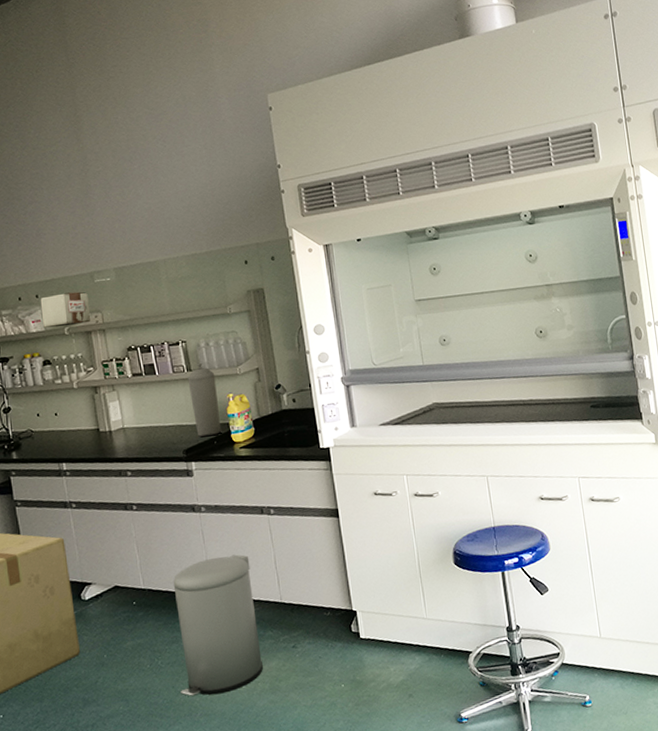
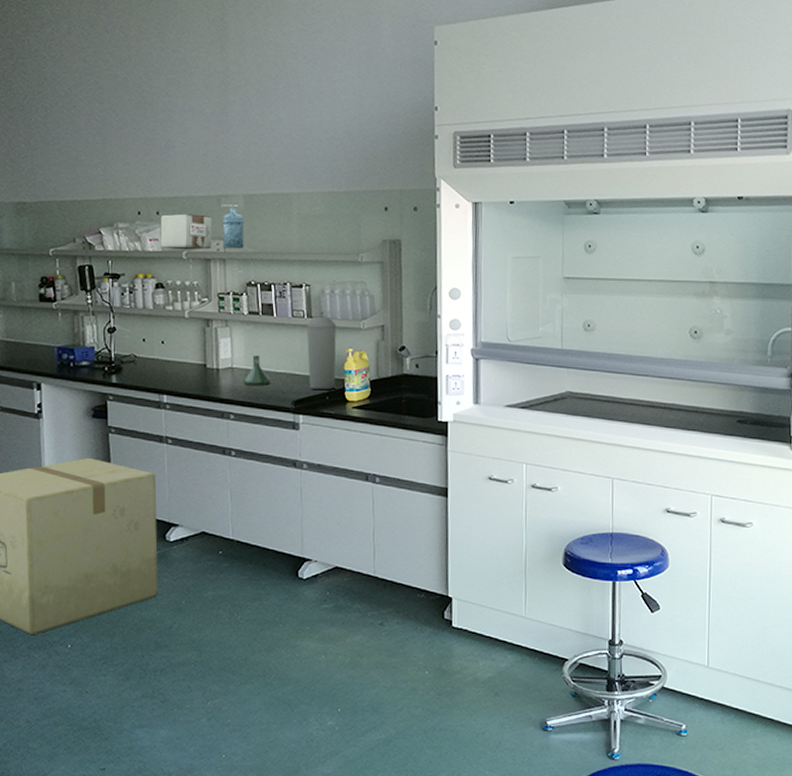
canister: none [97,280,121,320] -> present [222,206,245,249]
flask: none [135,413,161,443] -> present [243,355,271,386]
pedal bin: present [173,554,263,697] -> none [256,518,347,660]

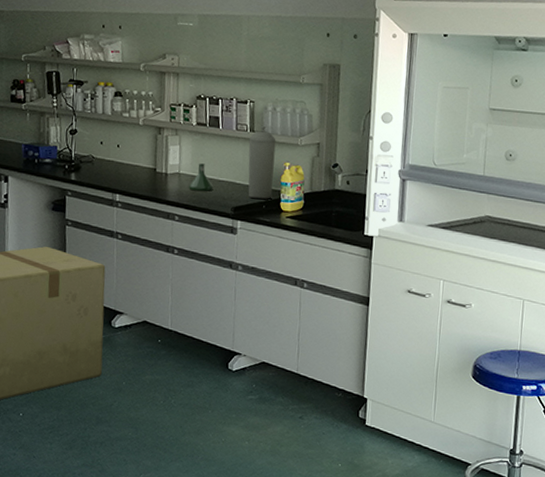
box: present [160,214,213,250] -> none [121,29,169,64]
canister: present [222,206,245,249] -> none [177,25,198,65]

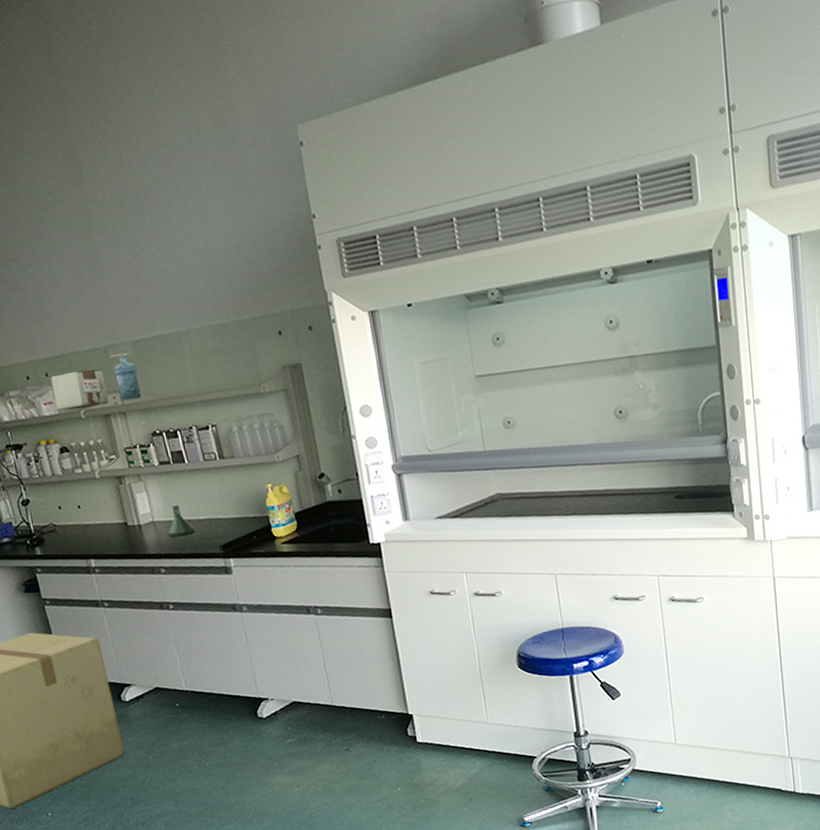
box: none [121,29,169,64] -> present [50,369,109,411]
canister: none [177,25,198,65] -> present [113,355,142,401]
canister: present [248,126,276,200] -> none [220,450,261,532]

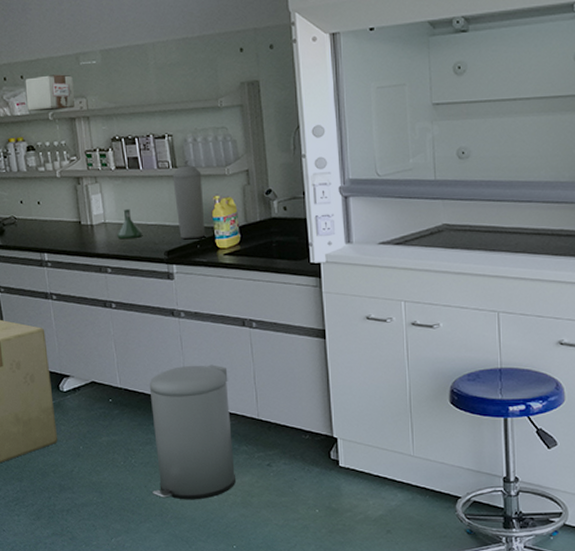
canister: present [113,355,142,401] -> none [82,63,106,106]
pedal bin: none [216,656,316,798] -> present [149,364,236,500]
canister: none [220,450,261,532] -> present [172,160,206,240]

